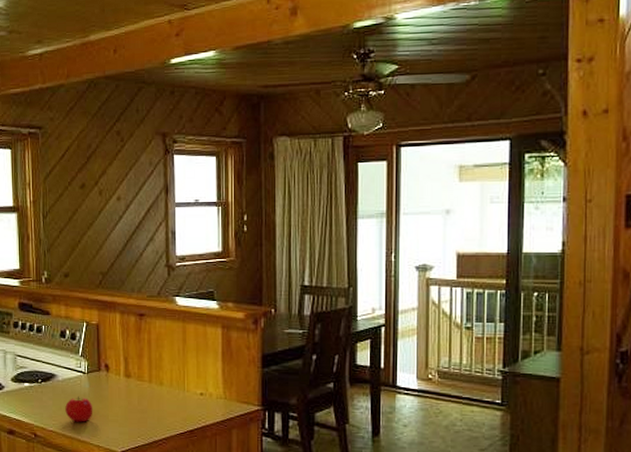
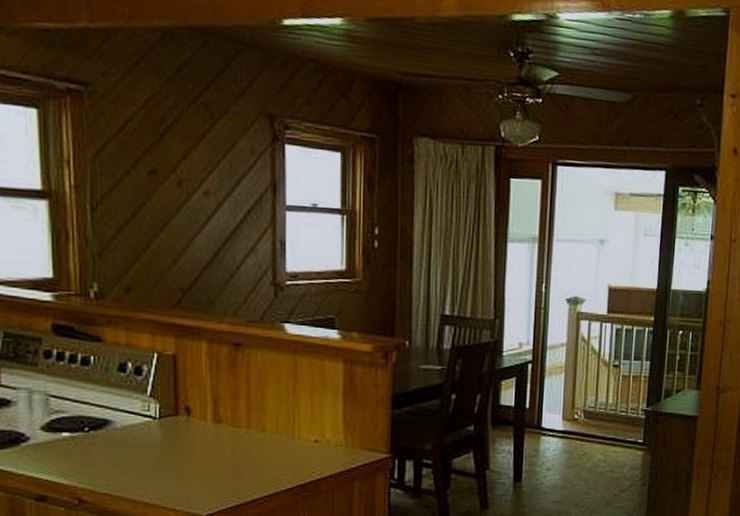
fruit: present [65,396,93,422] -> none [126,447,168,481]

